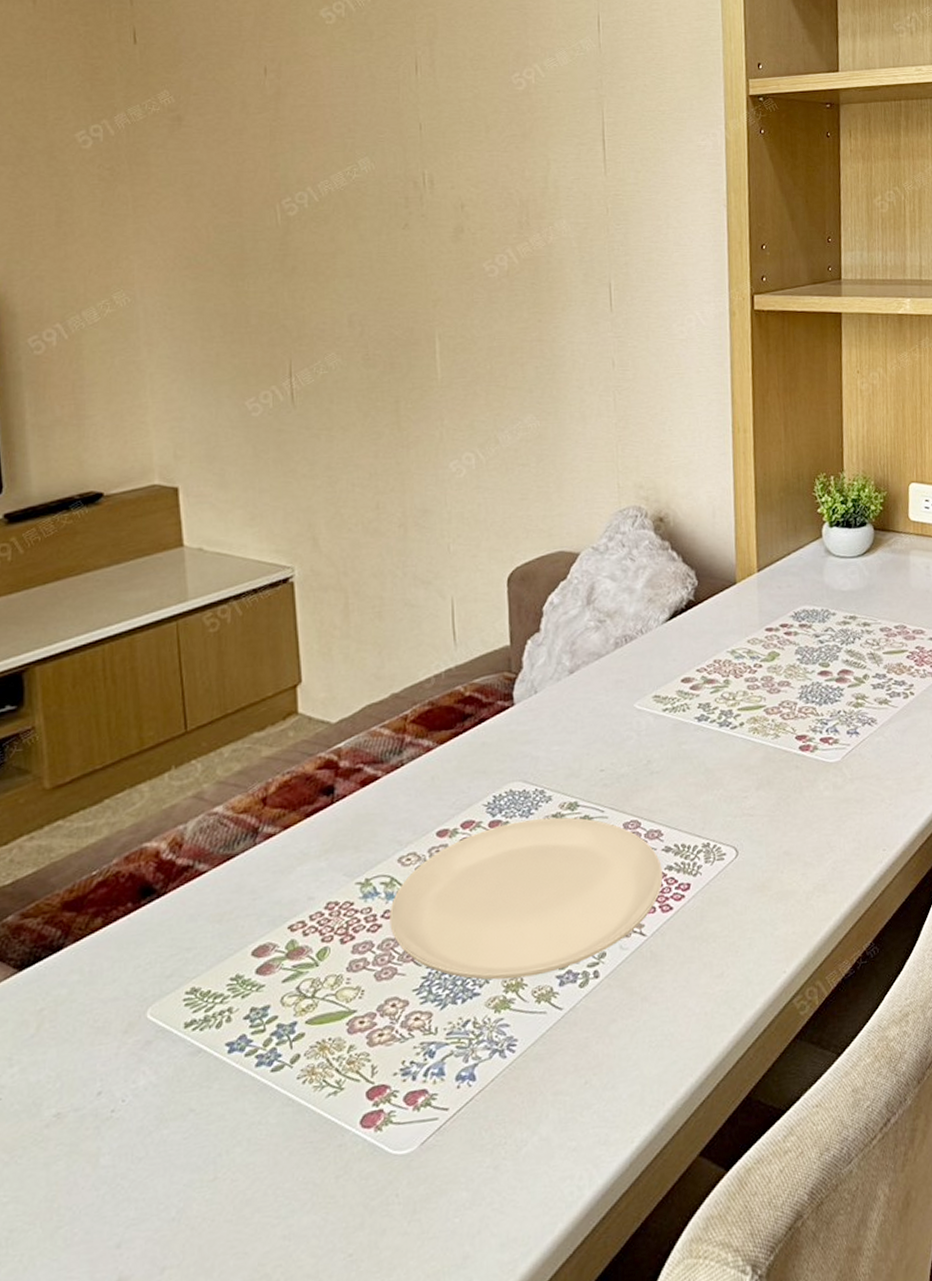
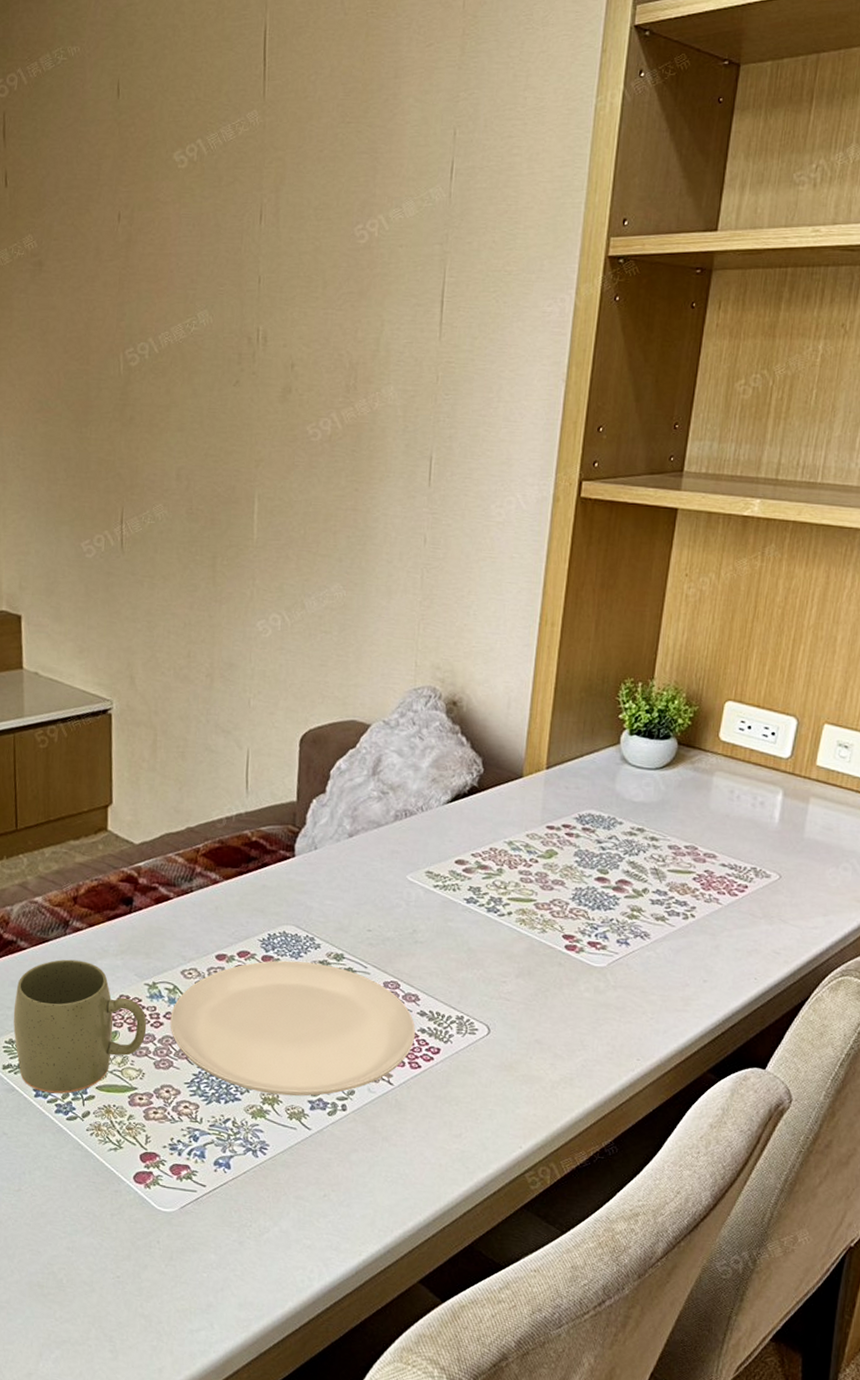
mug: none [194,871,362,1045] -> present [13,959,147,1094]

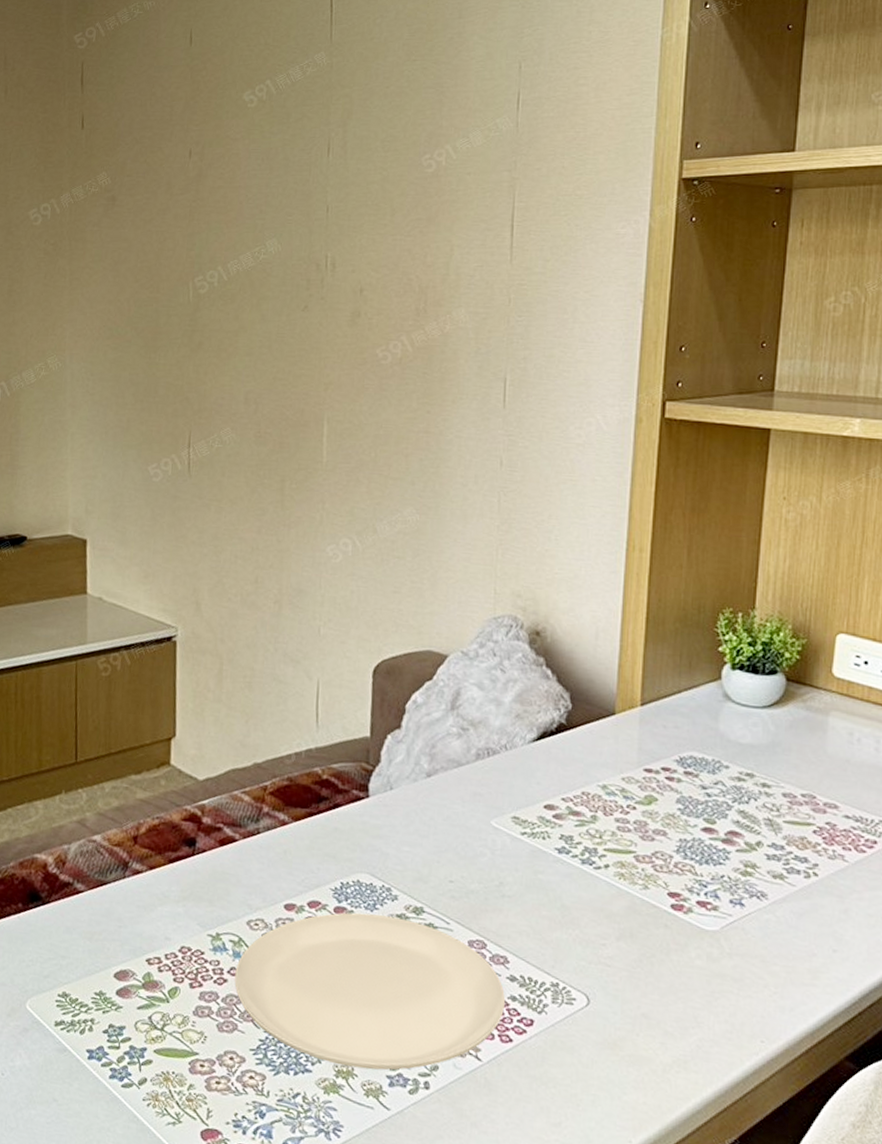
mug: present [13,959,147,1094] -> none [67,904,210,1057]

